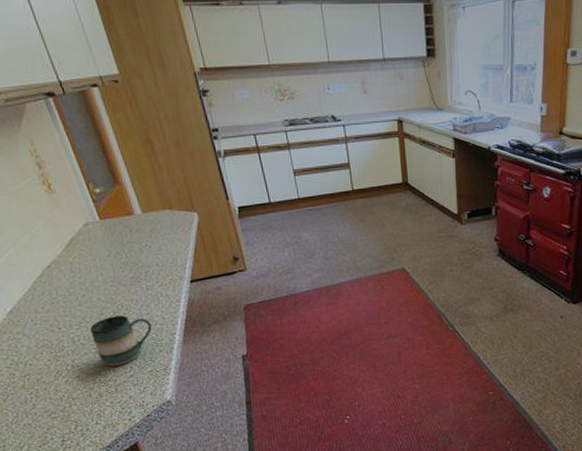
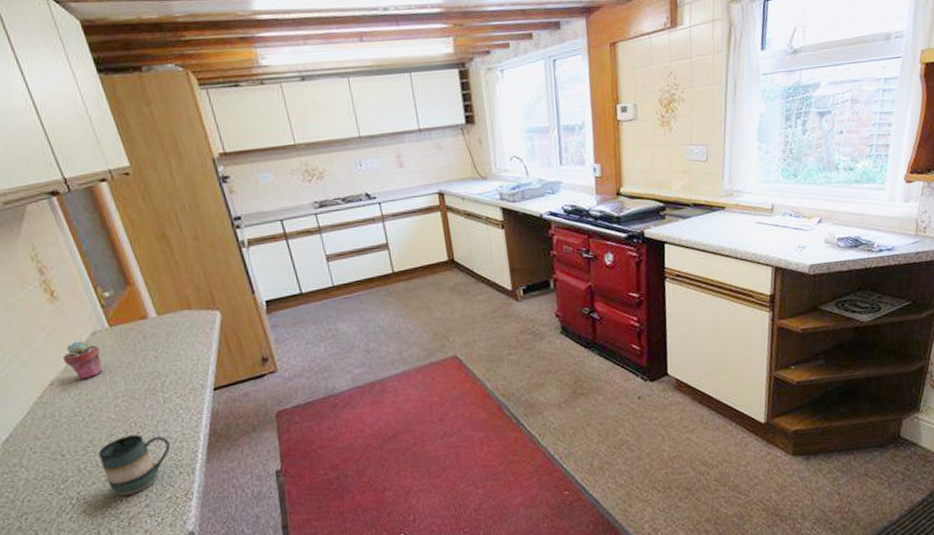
potted succulent: none [59,230,94,264] -> present [63,341,103,380]

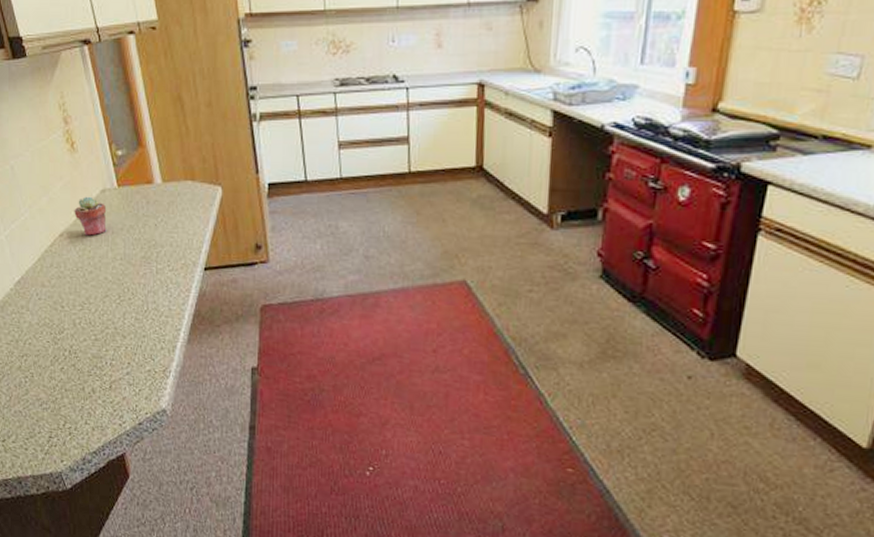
mug: present [99,434,171,496] -> none [93,300,157,360]

